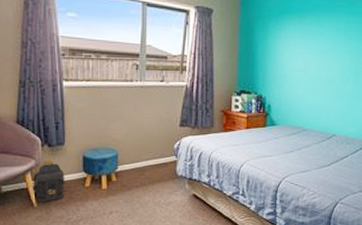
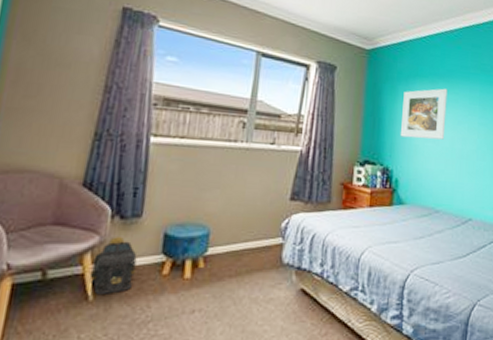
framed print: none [271,22,315,69] -> present [400,88,448,140]

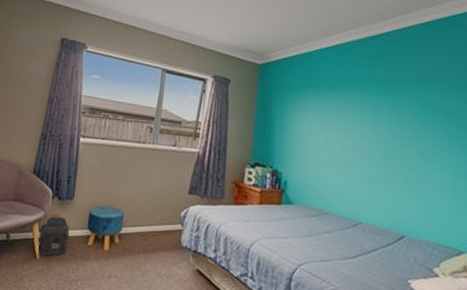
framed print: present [400,88,448,140] -> none [289,98,338,146]

